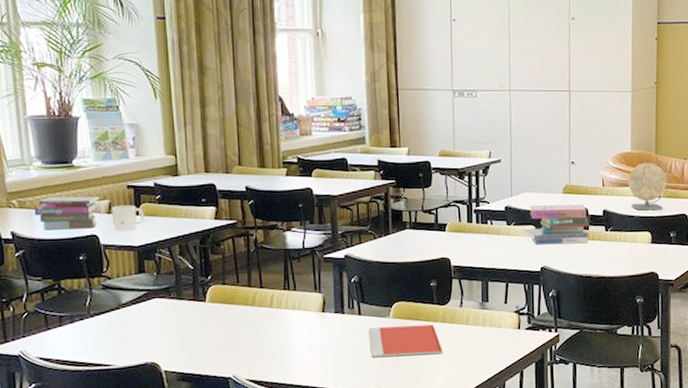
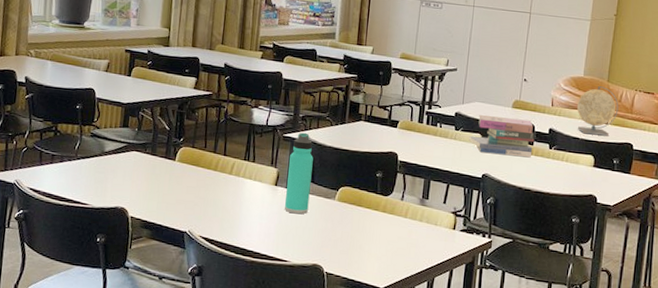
books: present [34,196,101,230] -> none [46,51,102,83]
mug: present [112,205,144,232] -> none [108,65,136,90]
thermos bottle: none [333,250,362,339] -> present [285,132,313,214]
notebook: present [369,325,443,358] -> none [313,206,380,242]

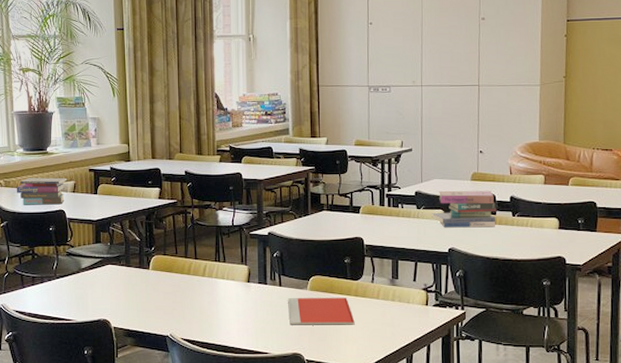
books: none [46,51,102,83] -> present [16,177,68,205]
thermos bottle: present [285,132,313,214] -> none [258,228,282,307]
notebook: none [313,206,380,242] -> present [288,298,355,325]
globe: present [576,86,619,136] -> none [535,149,578,198]

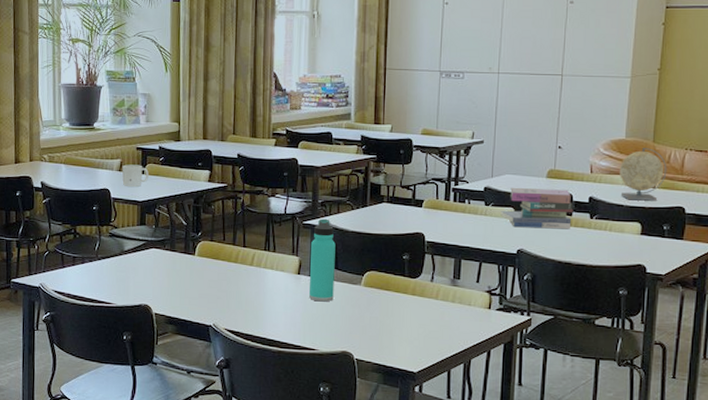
books: present [16,177,68,205] -> none [60,154,114,183]
mug: none [76,185,102,208] -> present [122,164,149,188]
thermos bottle: none [258,228,282,307] -> present [309,218,336,302]
notebook: present [288,298,355,325] -> none [339,293,410,325]
globe: none [535,149,578,198] -> present [619,148,667,201]

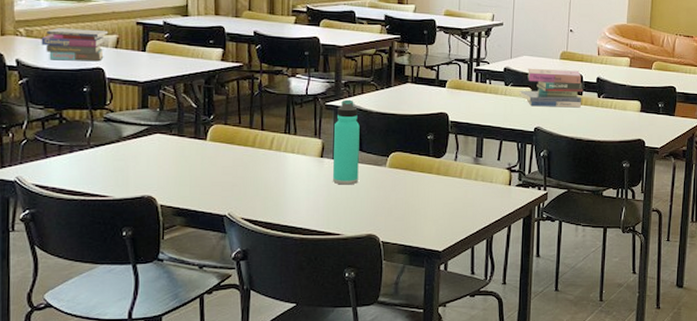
books: none [60,154,114,183] -> present [41,28,109,62]
mug: present [122,164,149,188] -> none [119,41,151,67]
globe: present [619,148,667,201] -> none [622,33,661,81]

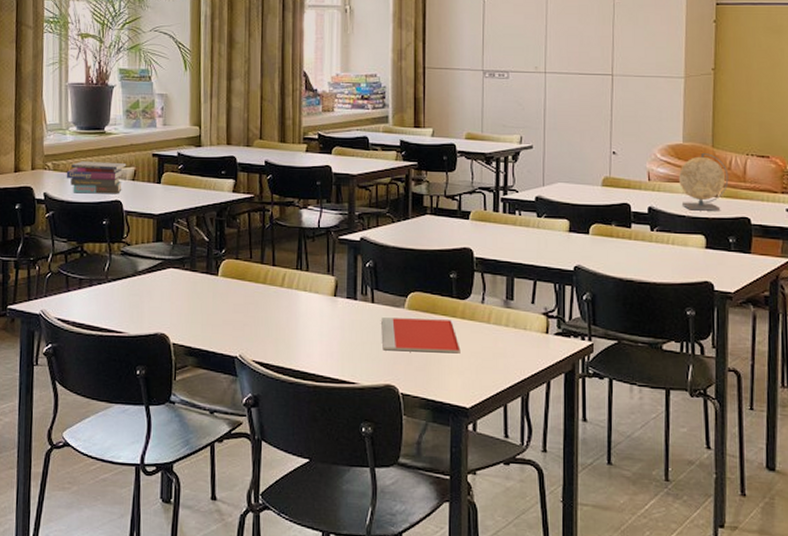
thermos bottle: present [333,99,360,185] -> none [347,233,375,328]
notebook: none [364,175,435,205] -> present [381,317,461,354]
books: present [519,68,584,108] -> none [554,196,632,243]
globe: none [622,33,661,81] -> present [678,153,729,211]

